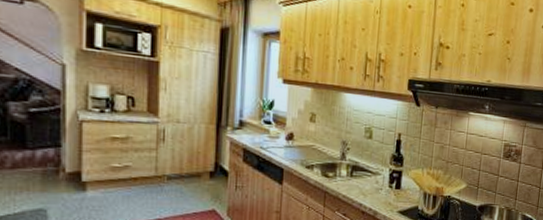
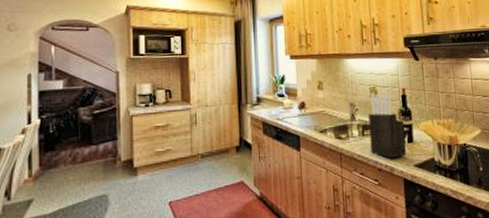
knife block: none [357,134,394,203] -> present [368,92,407,159]

